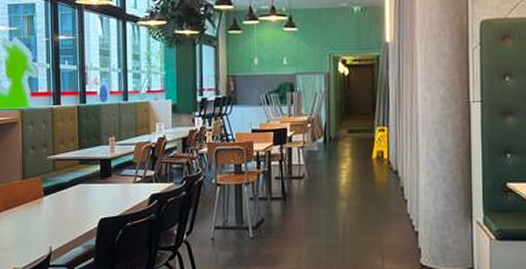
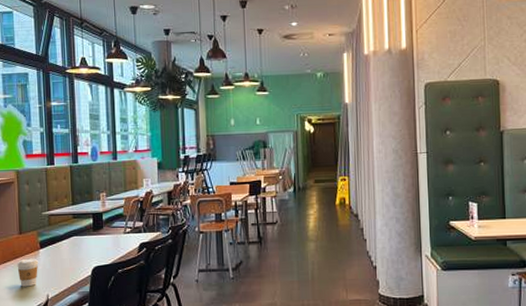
coffee cup: none [19,206,42,237] -> present [17,258,39,287]

